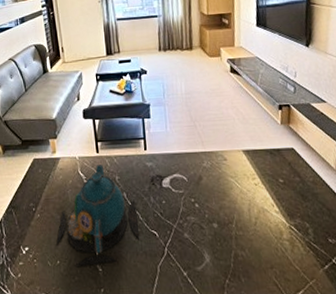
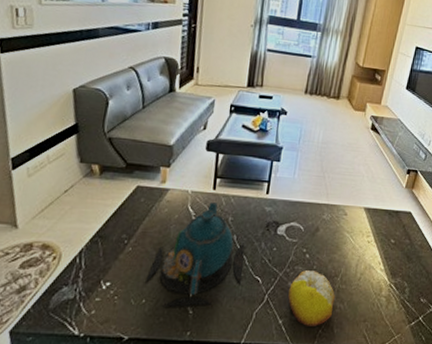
fruit: none [186,219,236,278] -> present [288,269,335,328]

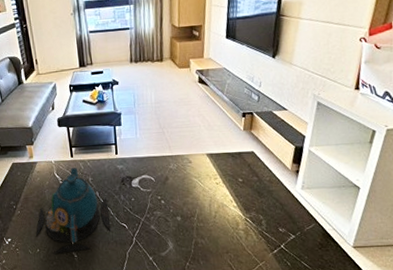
fruit: present [288,269,335,328] -> none [152,213,196,261]

